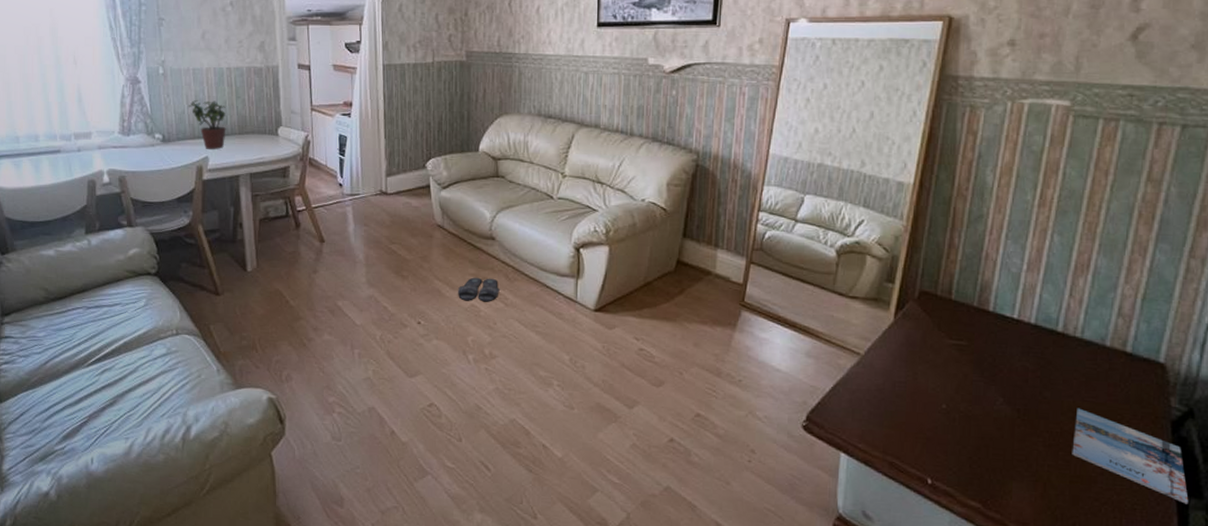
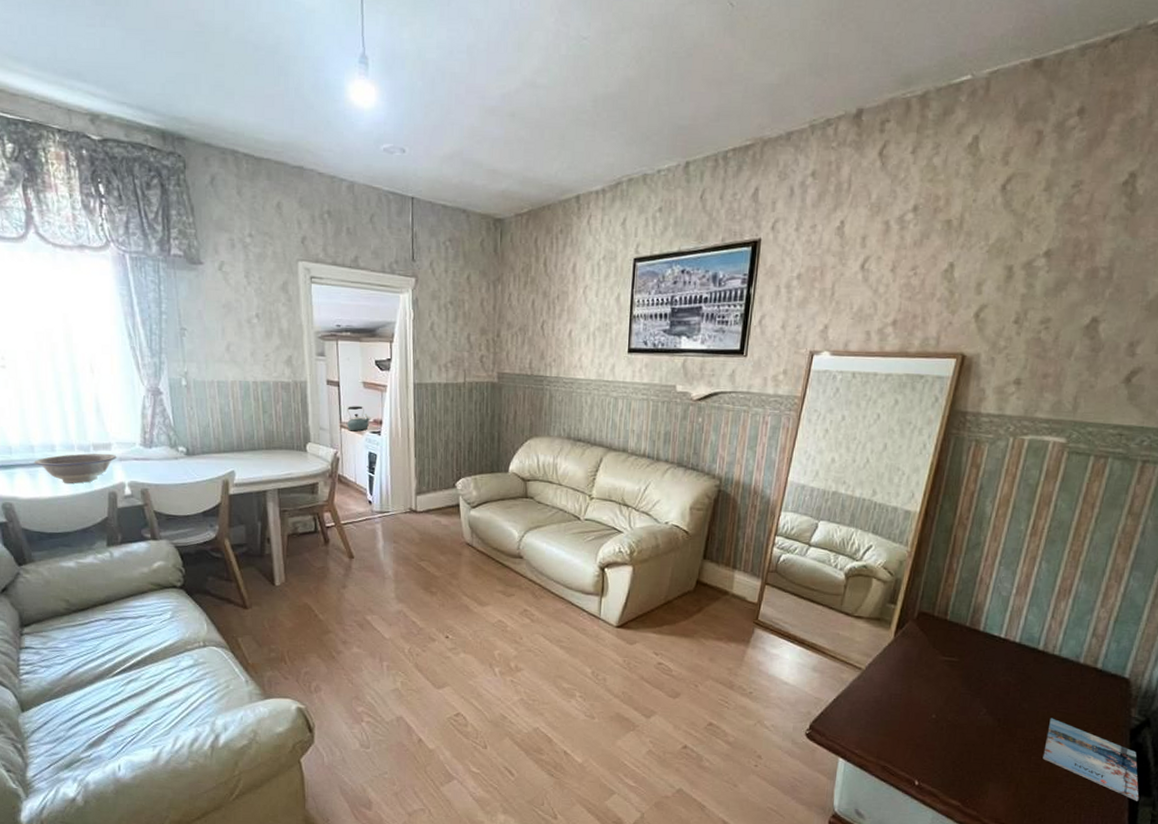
bowl: none [19,142,97,173] -> present [34,453,117,484]
potted plant: present [188,100,226,150] -> none [213,414,253,465]
kettle: none [318,89,341,114] -> present [347,406,371,432]
slippers: present [458,277,500,302] -> none [486,594,526,618]

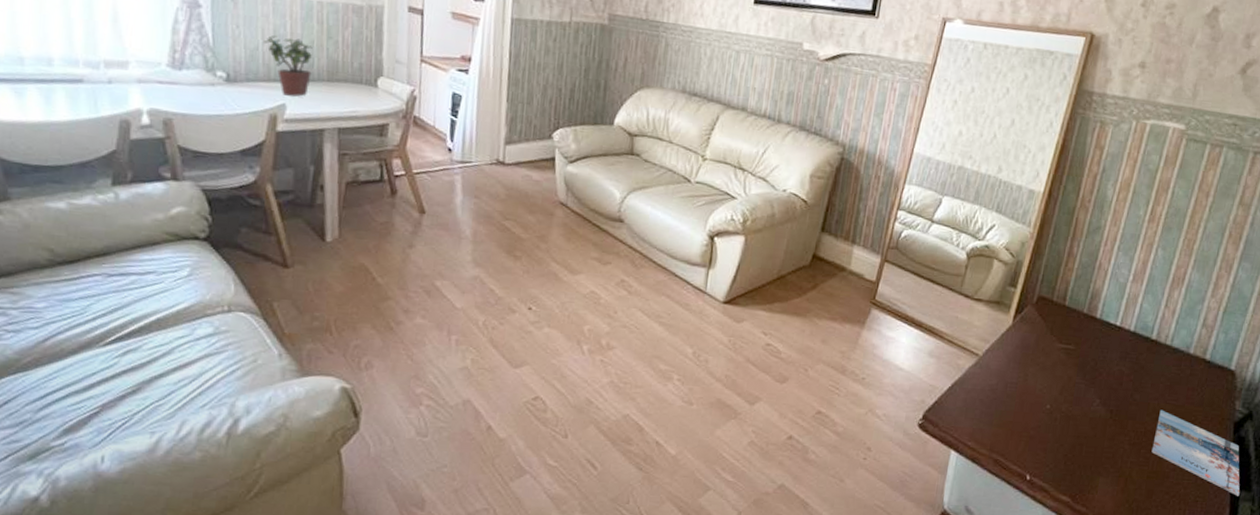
bowl: present [34,453,117,484] -> none [22,70,135,107]
potted plant: none [213,414,253,465] -> present [263,35,313,97]
kettle: present [347,406,371,432] -> none [429,38,459,68]

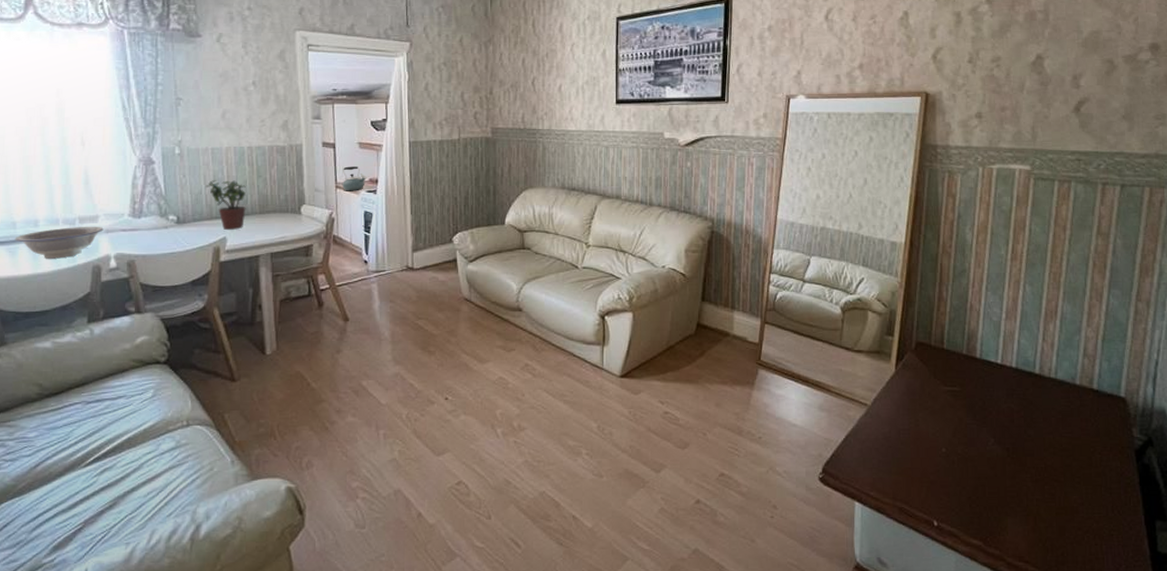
bowl: none [22,70,135,107] -> present [14,226,104,259]
kettle: none [429,38,459,68] -> present [343,166,367,191]
magazine: present [1151,409,1240,496] -> none [1055,443,1156,527]

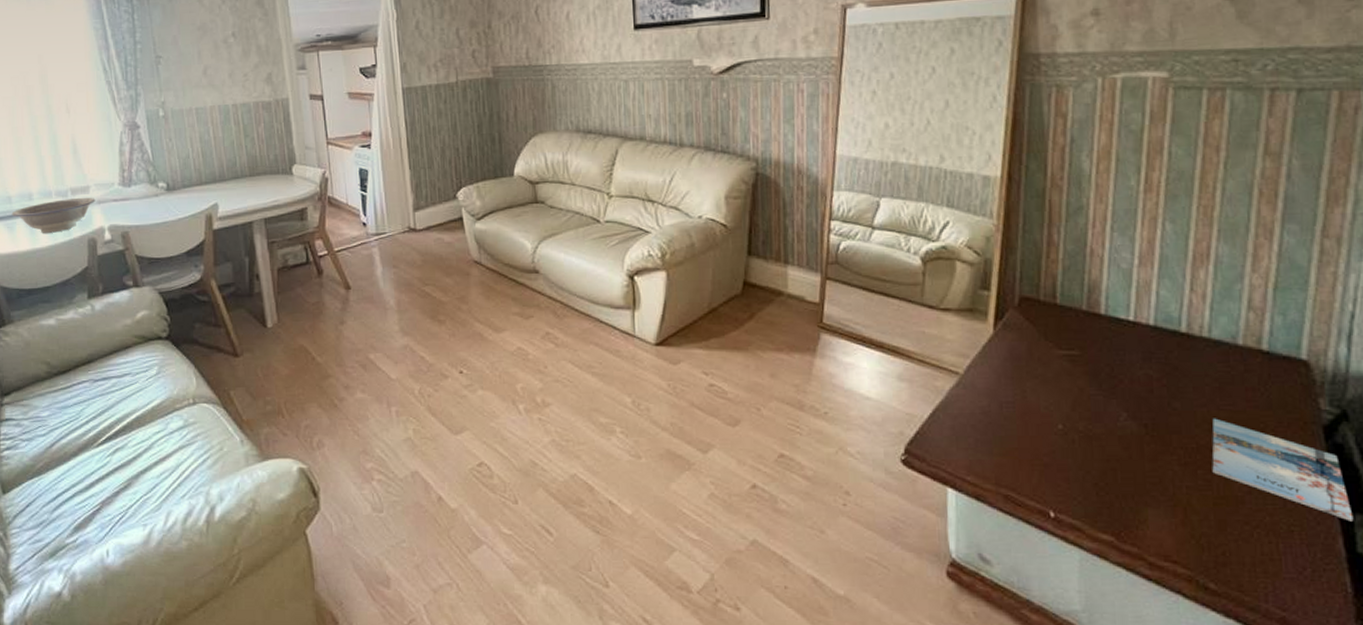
potted plant: present [206,180,246,231] -> none [193,141,236,196]
kettle: present [343,166,367,191] -> none [333,119,359,147]
magazine: none [1055,443,1156,527] -> present [1211,418,1354,522]

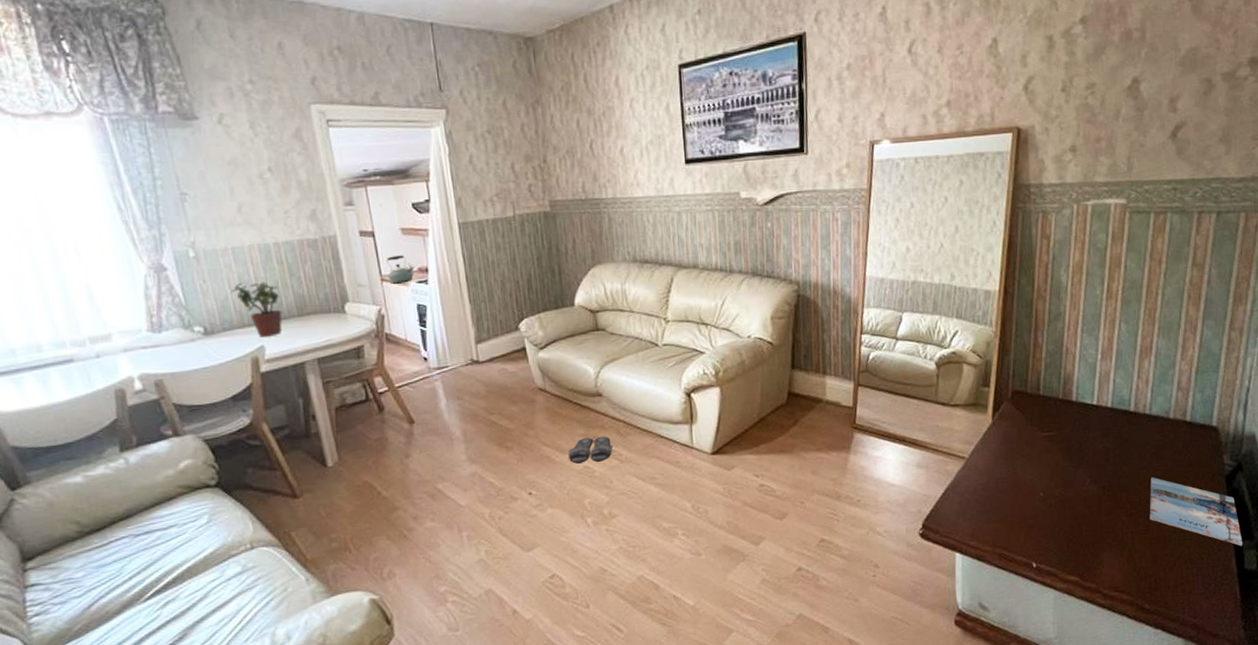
bowl: present [11,197,96,233] -> none [17,345,121,387]
potted plant: none [193,141,236,196] -> present [231,281,282,338]
kettle: none [333,119,359,147] -> present [387,255,415,284]
slippers: none [502,316,548,344] -> present [568,436,613,464]

